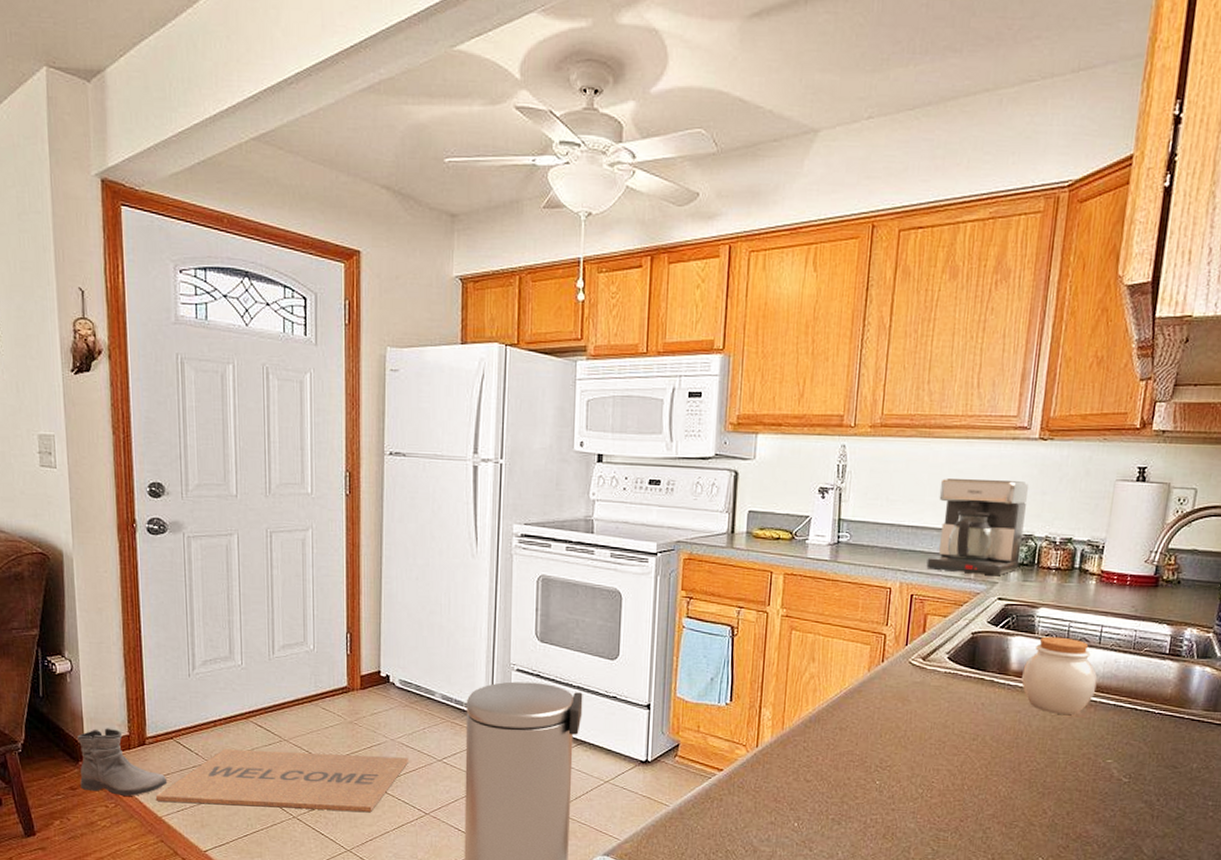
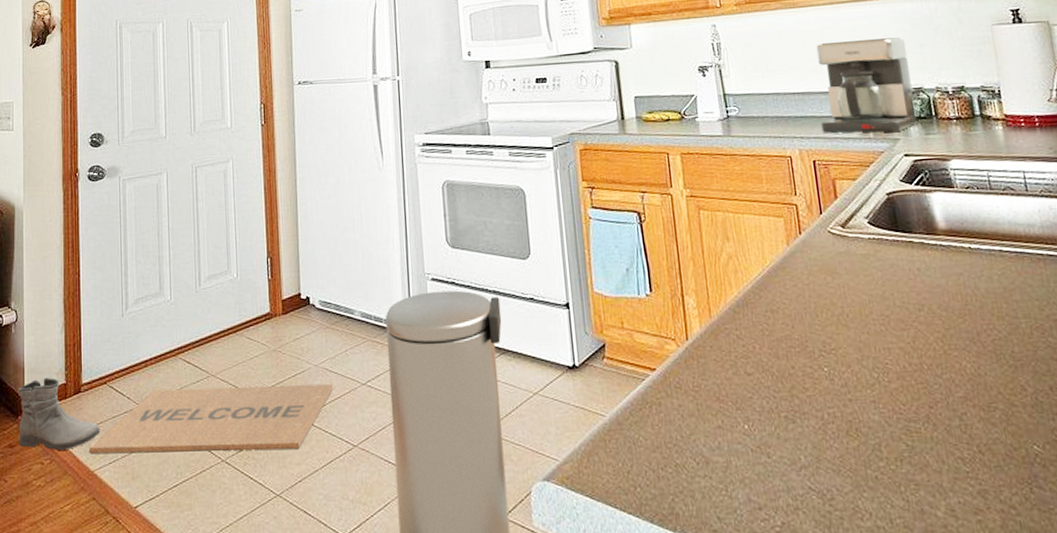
jar: present [1021,636,1098,715] -> none [951,188,1039,273]

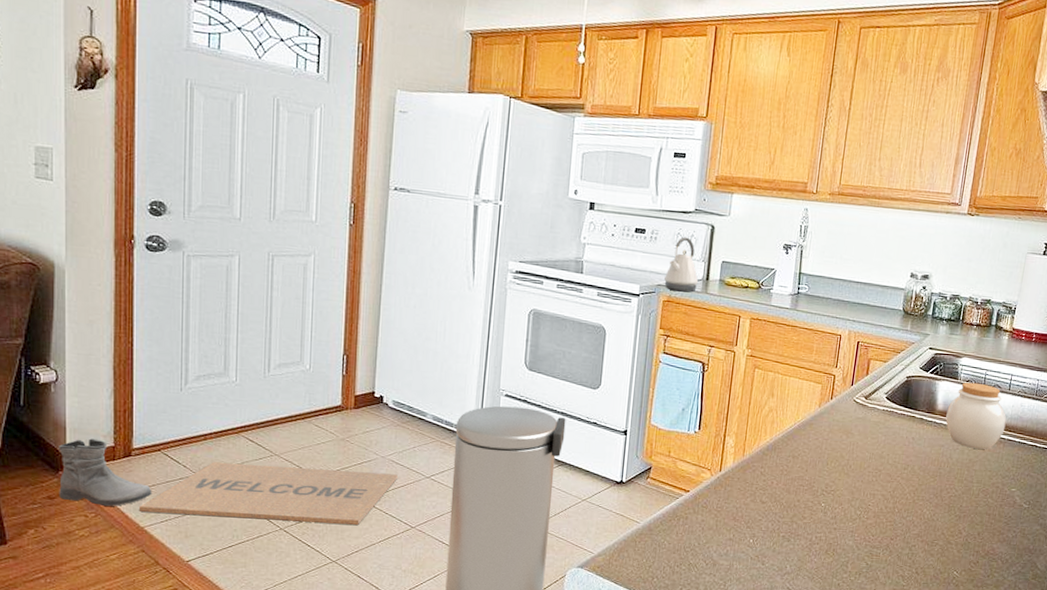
kettle: none [576,78,614,138] -> present [664,236,699,293]
coffee maker: present [815,37,917,133] -> none [871,243,957,329]
jar: none [951,188,1039,273] -> present [945,382,1007,449]

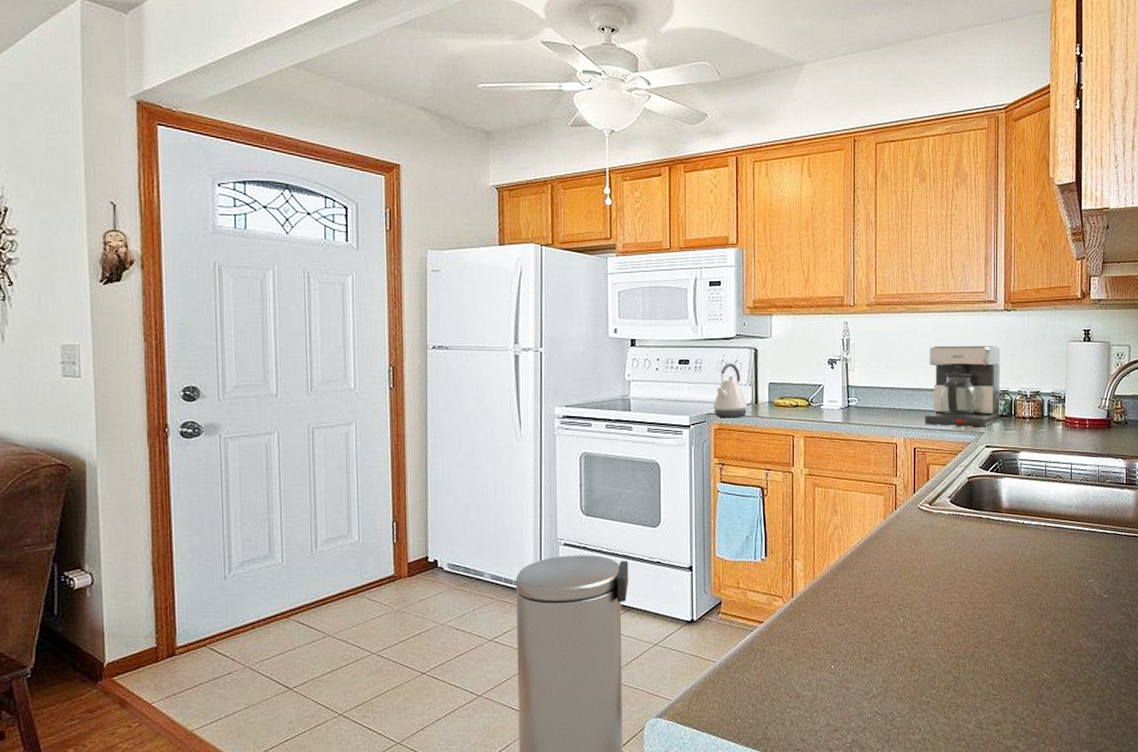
boot: present [59,438,152,506] -> none [97,641,200,713]
doormat: present [140,462,398,525] -> none [187,641,459,714]
coffee maker: none [871,243,957,329] -> present [924,346,1000,428]
jar: present [945,382,1007,449] -> none [1013,476,1073,543]

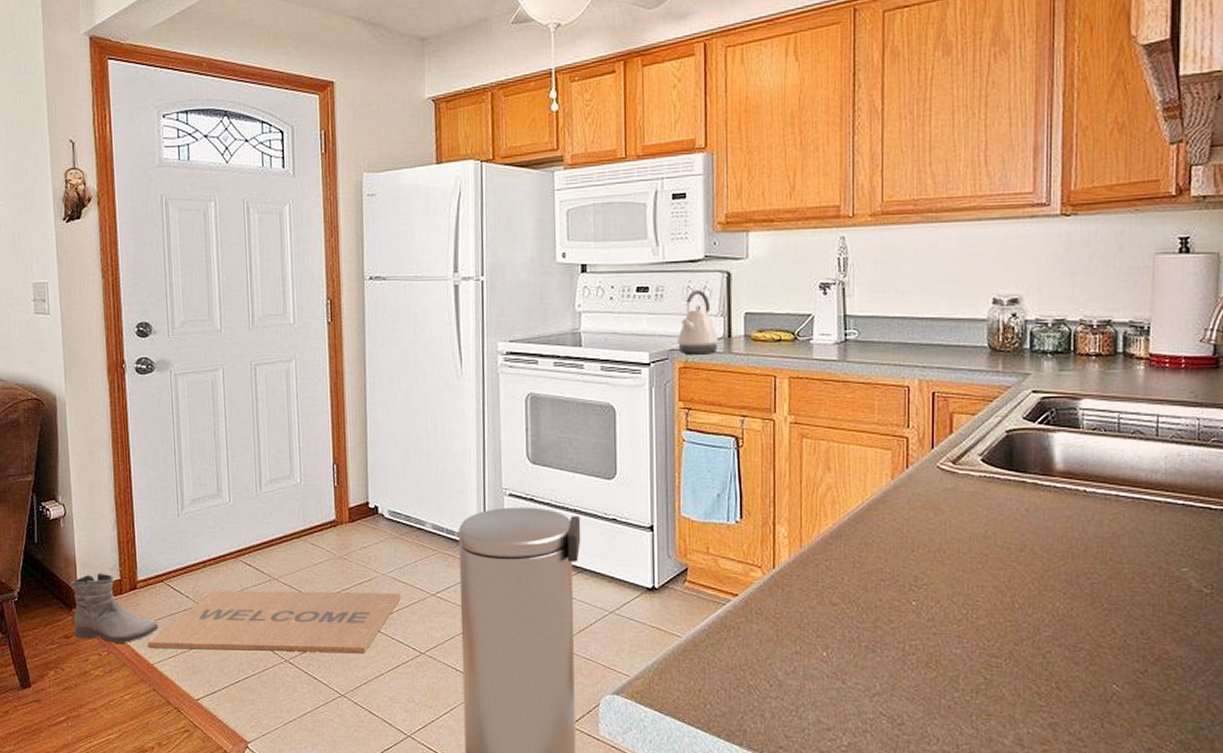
boot: none [97,641,200,713] -> present [71,573,159,643]
doormat: none [187,641,459,714] -> present [148,590,401,653]
coffee maker: present [924,346,1000,428] -> none [947,262,1054,367]

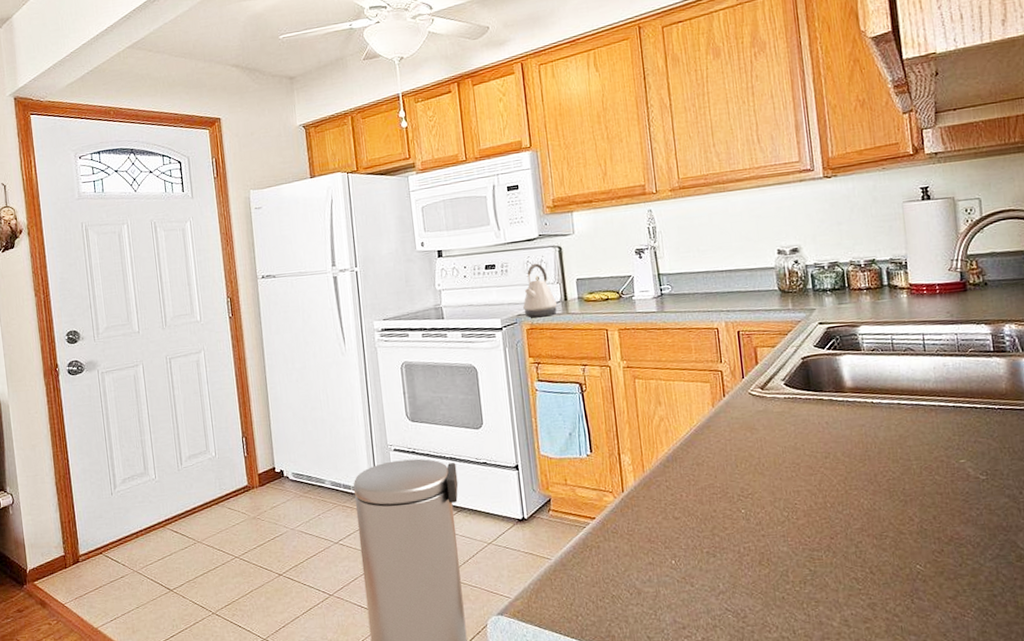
boot: present [71,573,159,643] -> none [21,551,101,612]
doormat: present [148,590,401,653] -> none [92,544,309,613]

